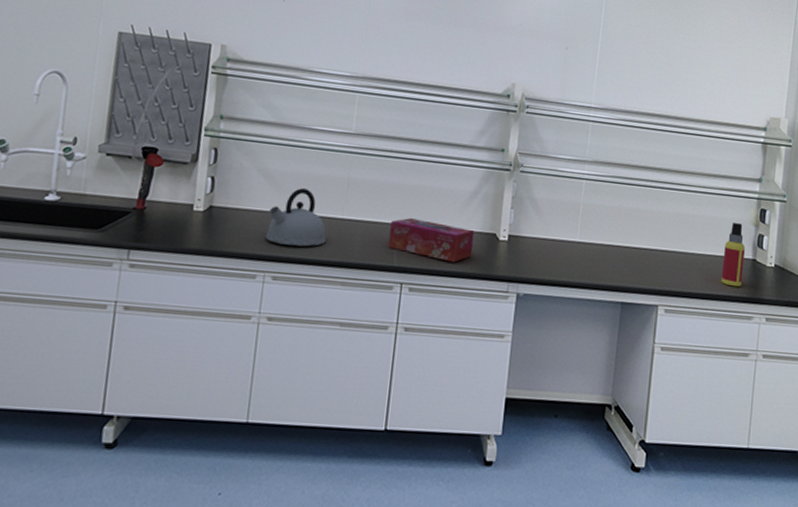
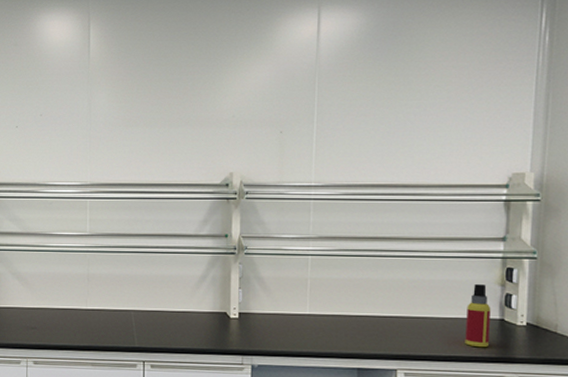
kettle: present [265,188,326,247] -> none [24,286,75,335]
tissue box: present [388,218,475,263] -> none [129,304,206,341]

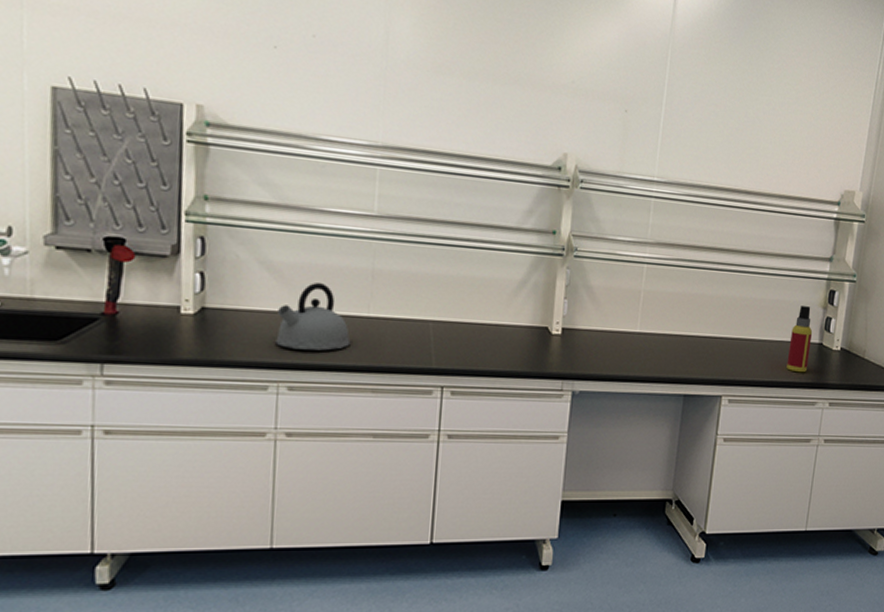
kettle: none [24,286,75,335] -> present [276,283,351,351]

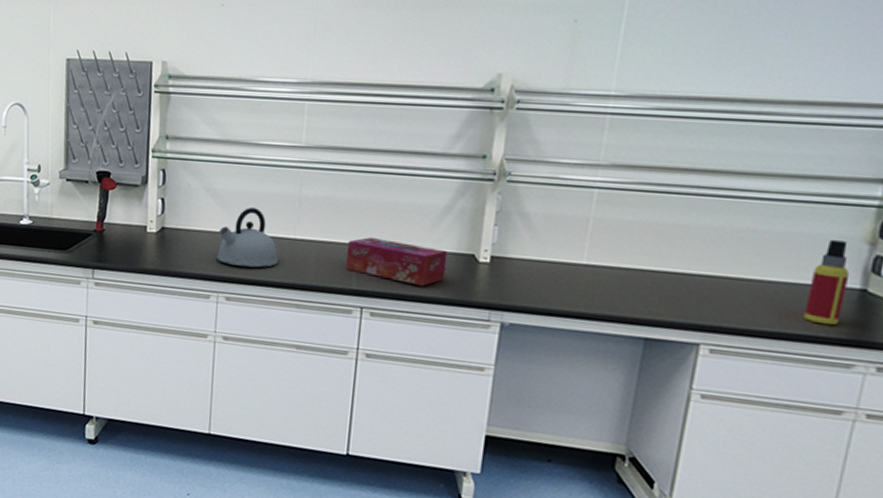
tissue box: none [425,313,524,361] -> present [346,237,448,287]

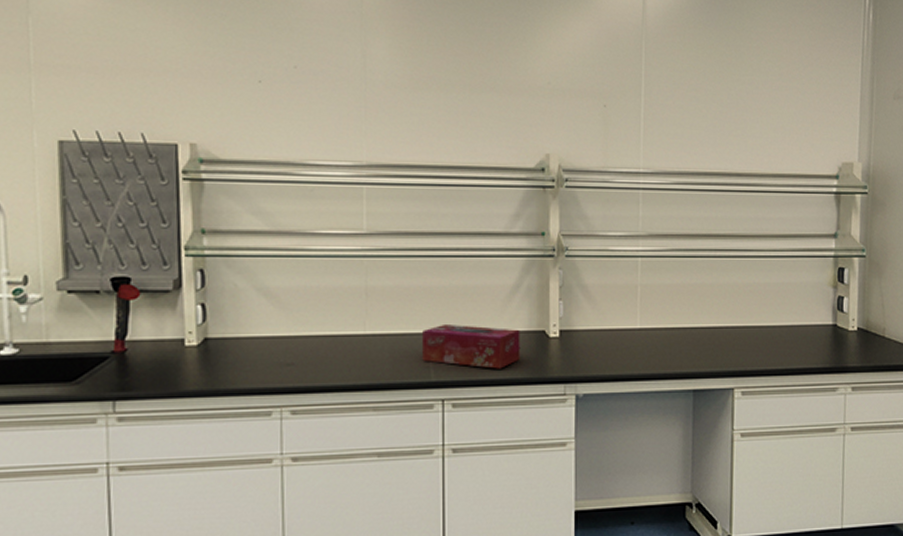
kettle: present [217,207,279,268] -> none [275,305,349,373]
spray bottle: present [803,239,850,326] -> none [800,285,825,358]

